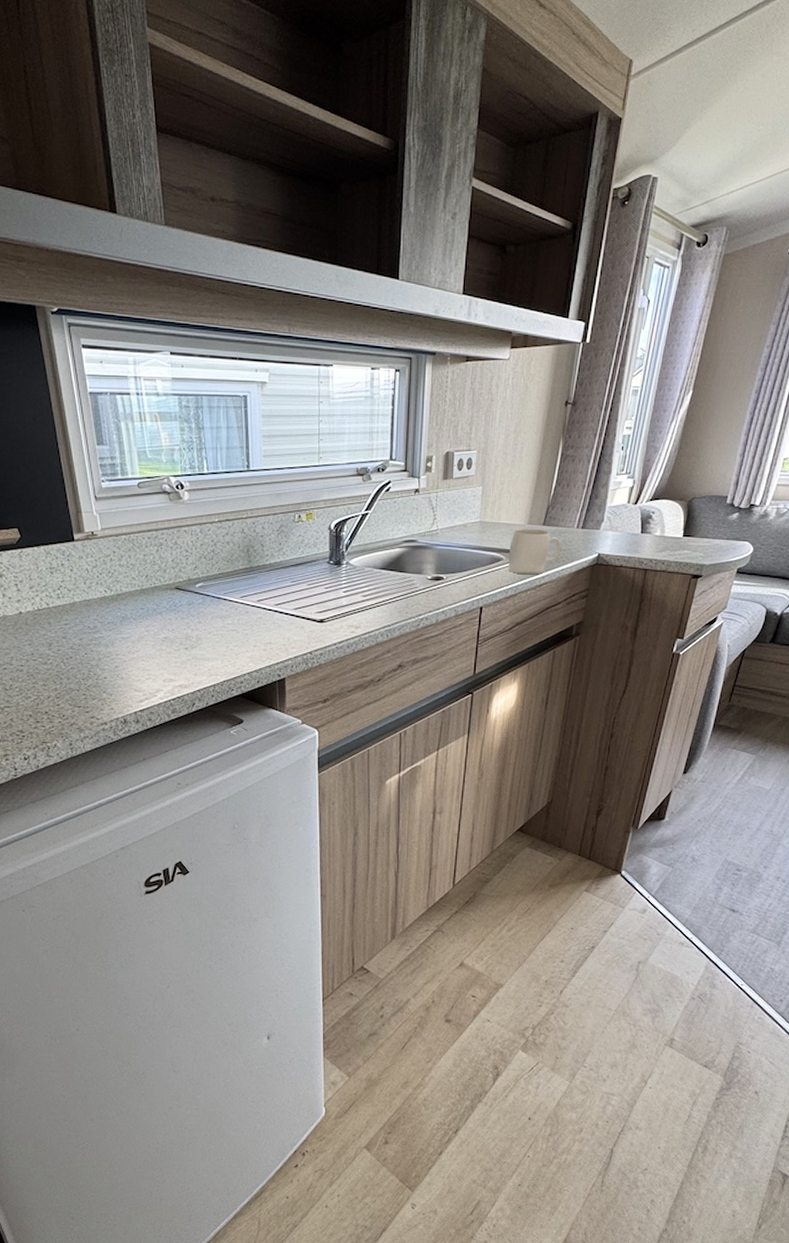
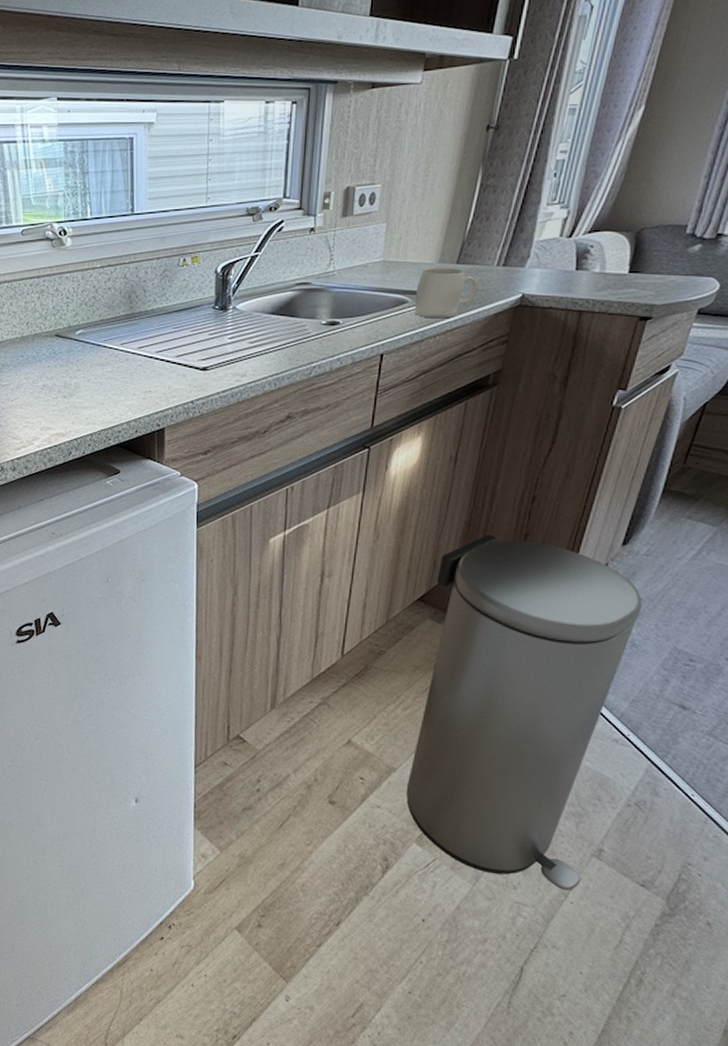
pedal bin: none [513,769,699,1077] -> present [406,534,642,891]

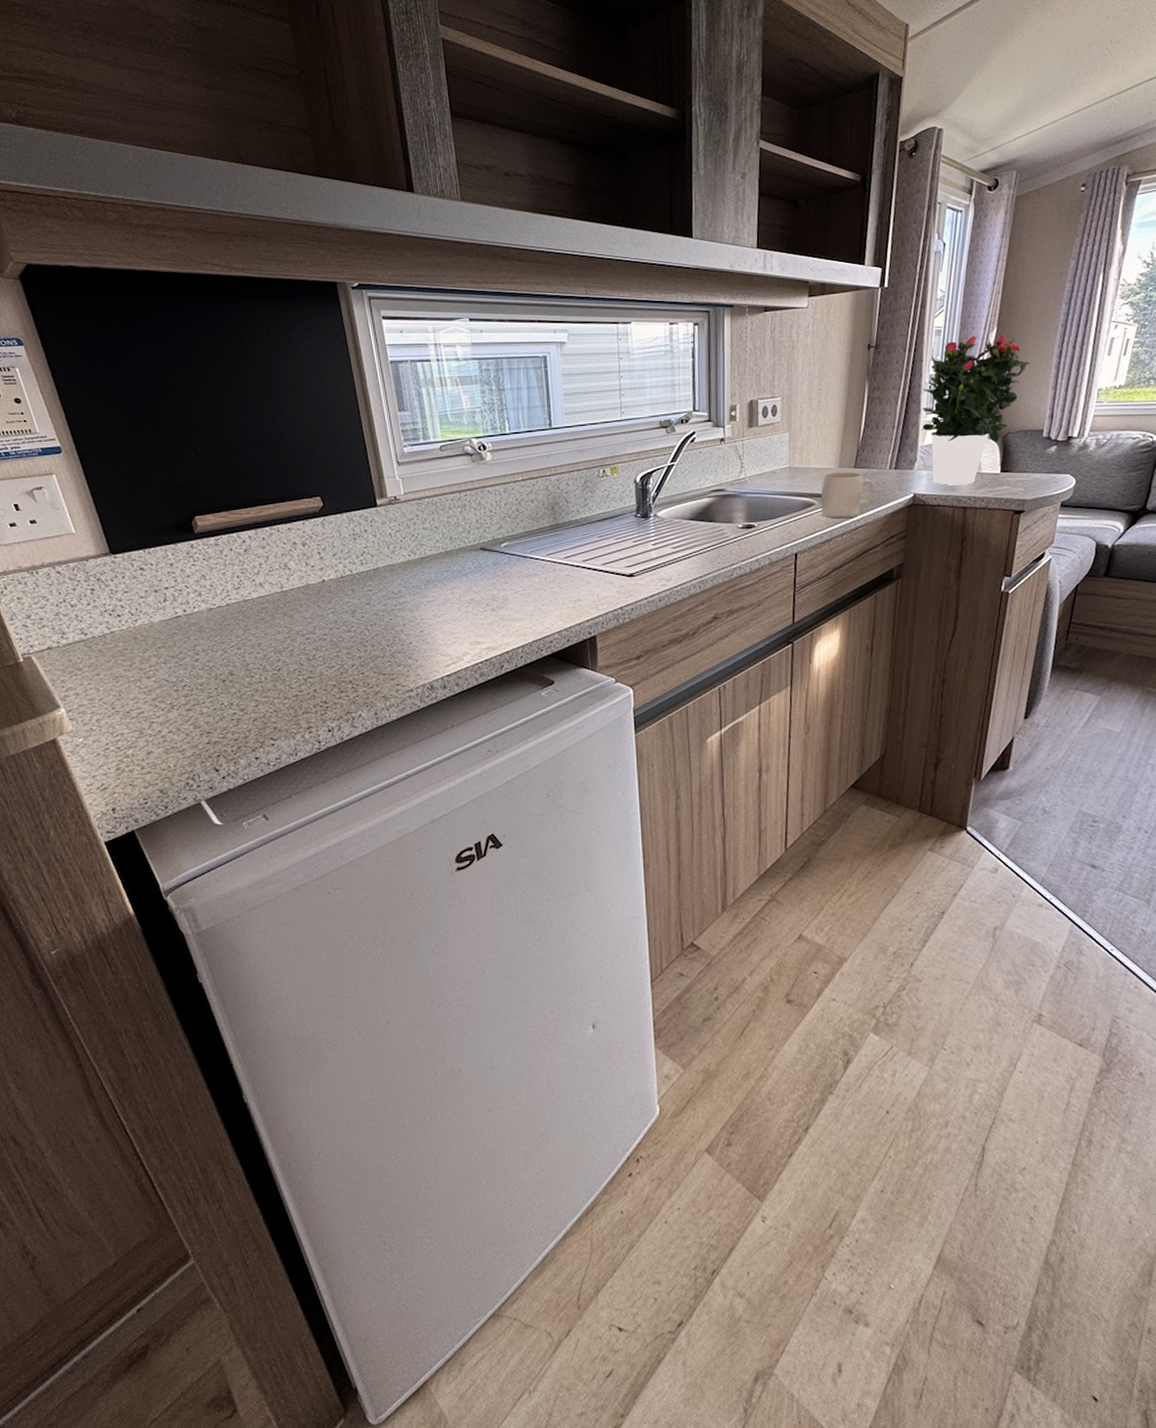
pedal bin: present [406,534,642,891] -> none [859,718,1047,1060]
potted flower: none [540,113,681,285] -> present [922,334,1030,485]

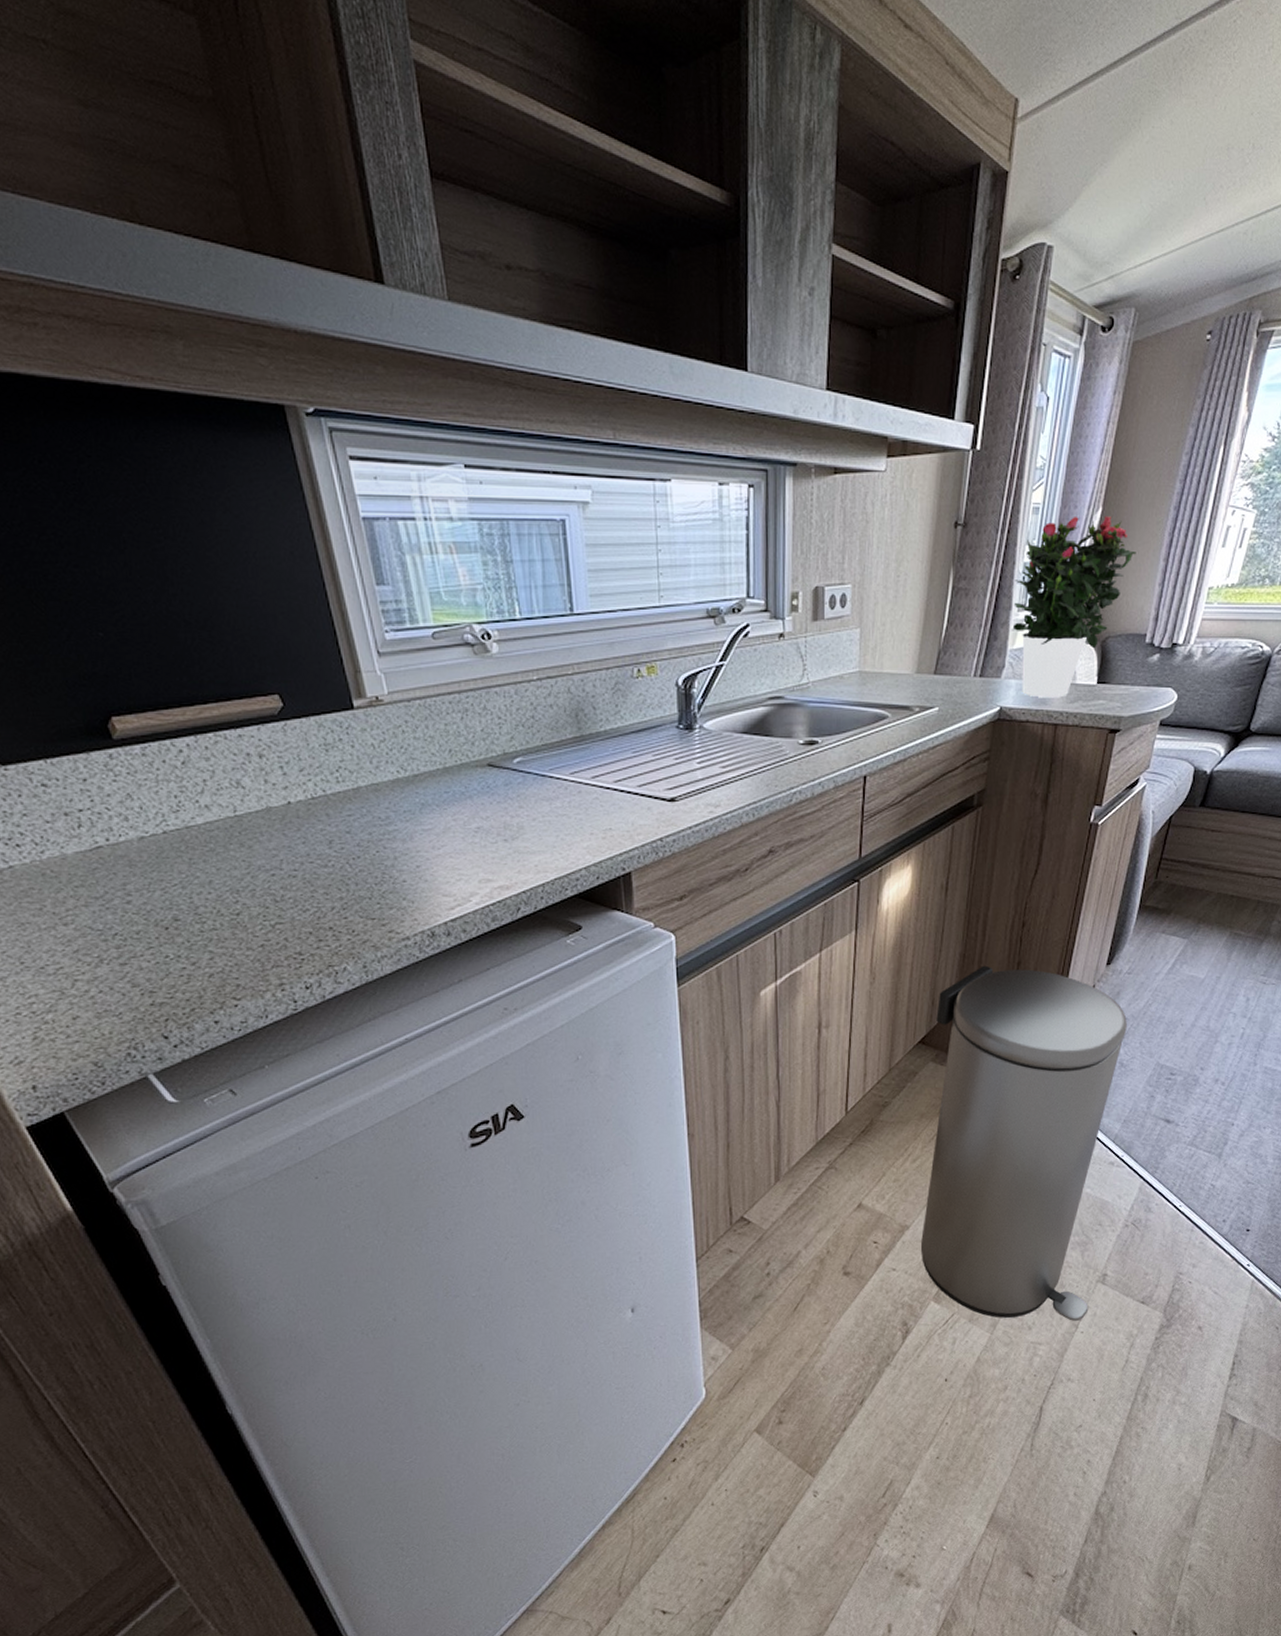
mug: present [821,471,875,519] -> none [895,678,957,735]
pedal bin: none [859,718,1047,1060] -> present [921,965,1127,1321]

